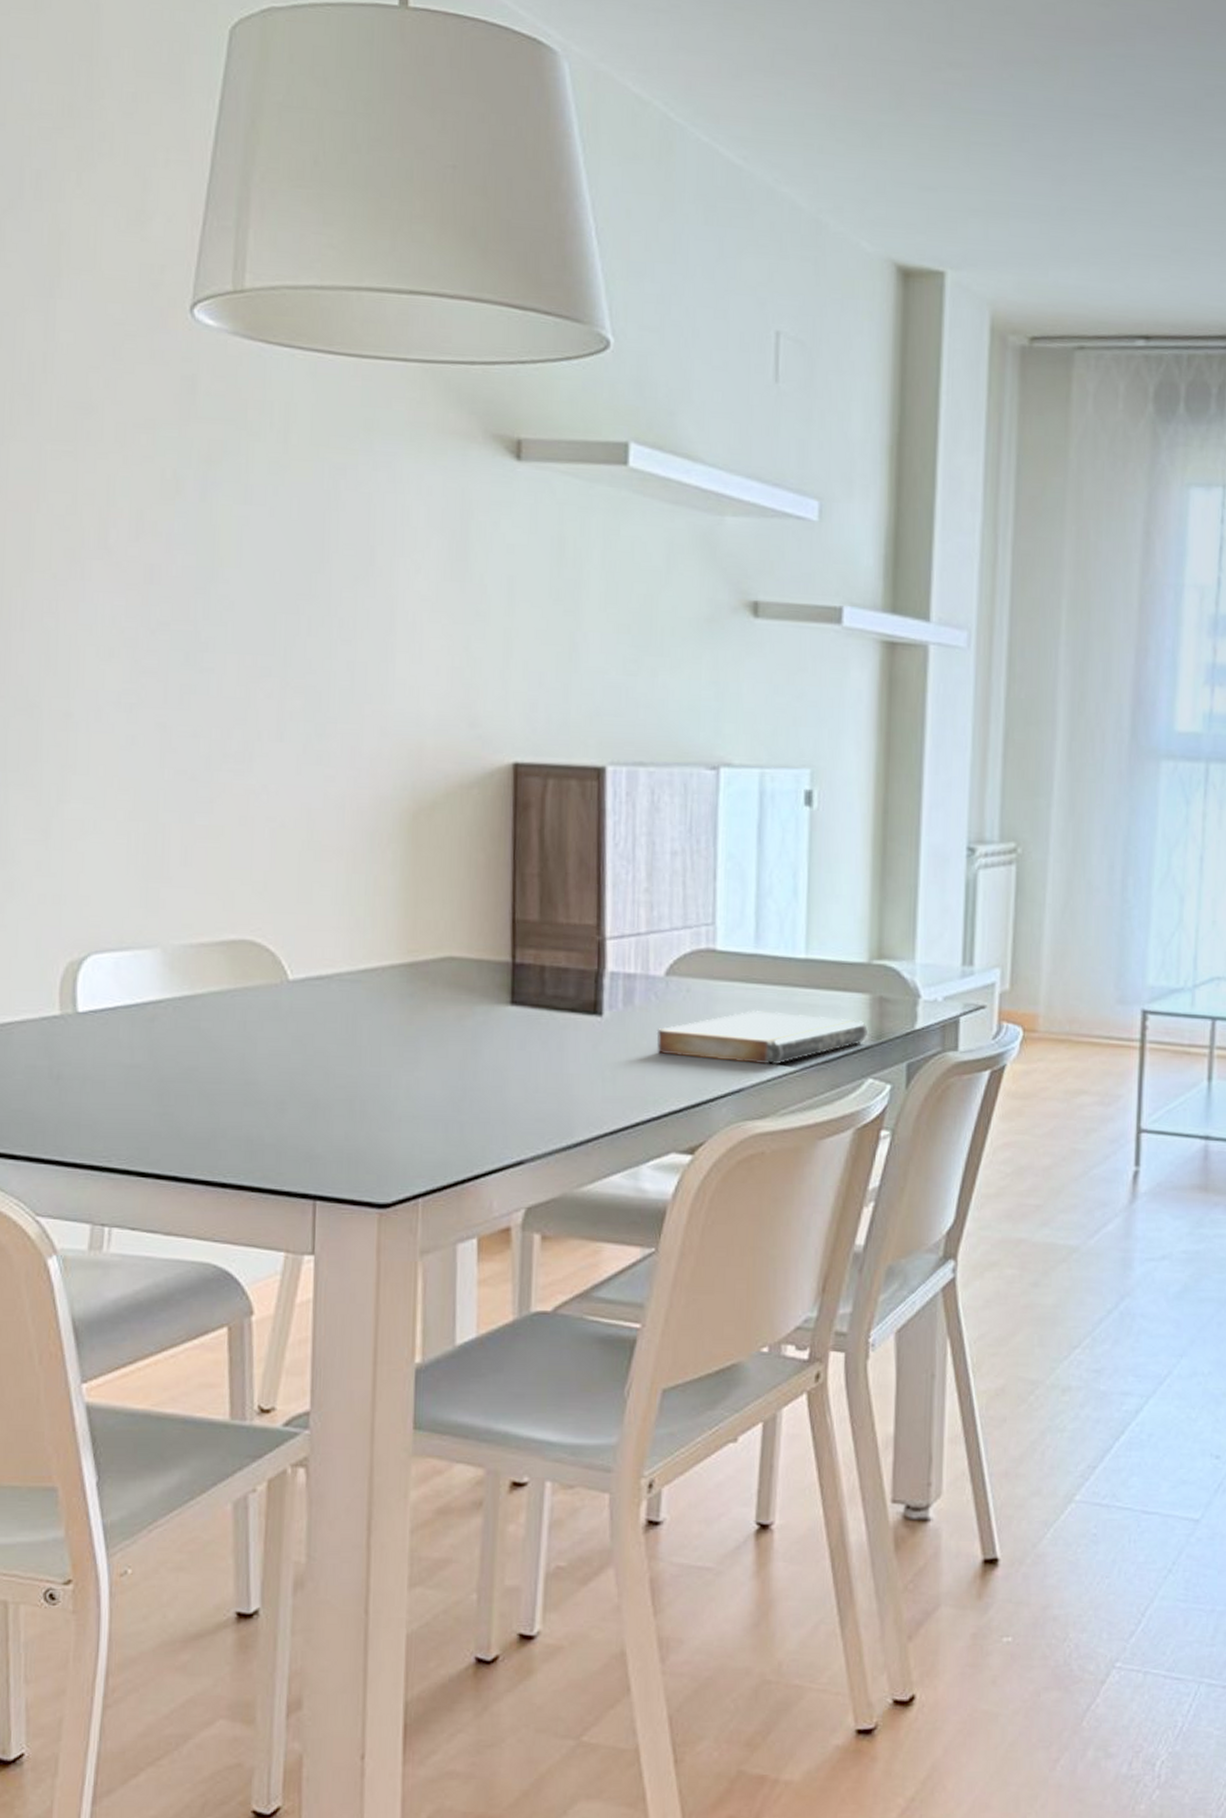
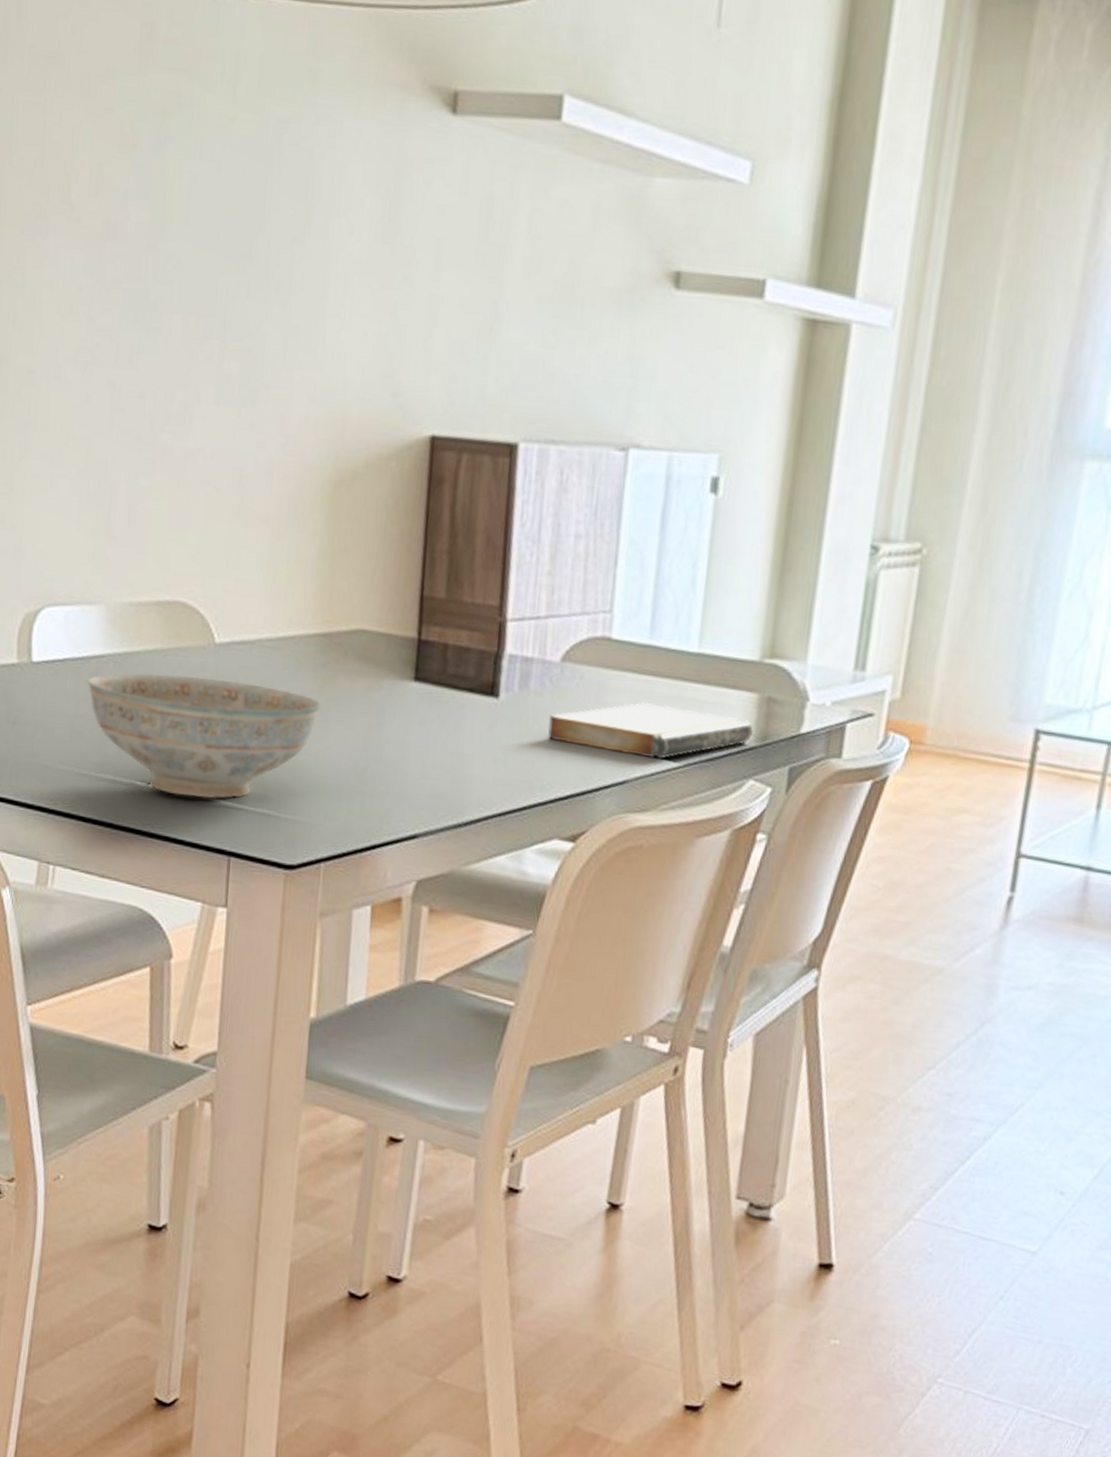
decorative bowl: none [143,1015,410,1142] -> present [87,673,321,800]

